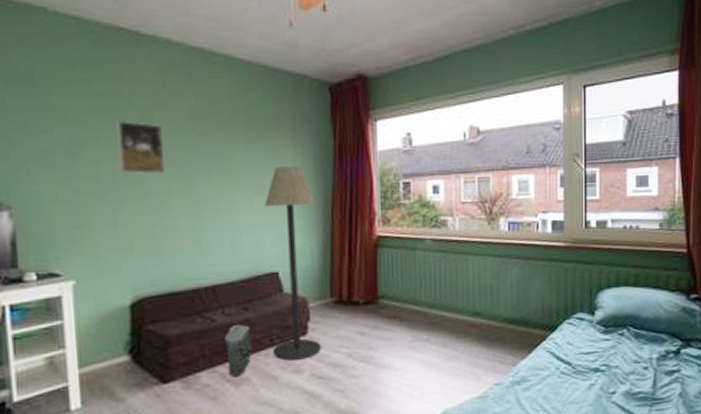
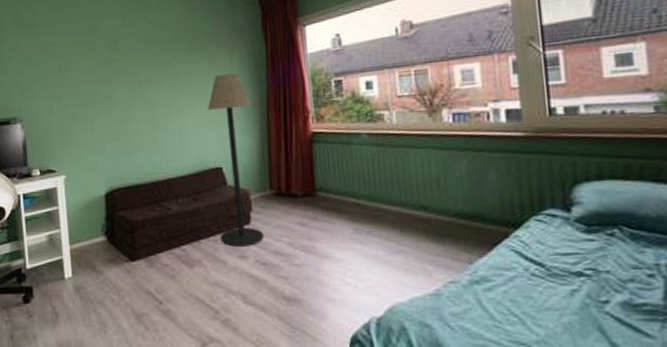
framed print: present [117,119,166,175] -> none [91,47,128,90]
bag: present [224,324,253,376] -> none [179,212,203,258]

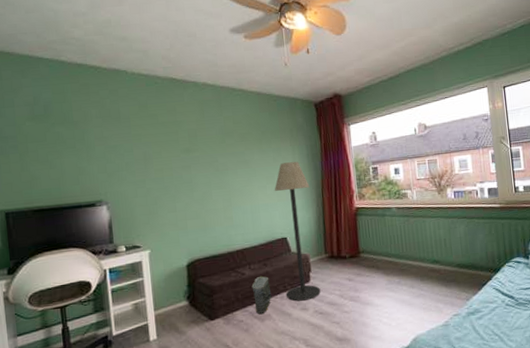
bag: none [179,212,203,258] -> present [251,276,272,314]

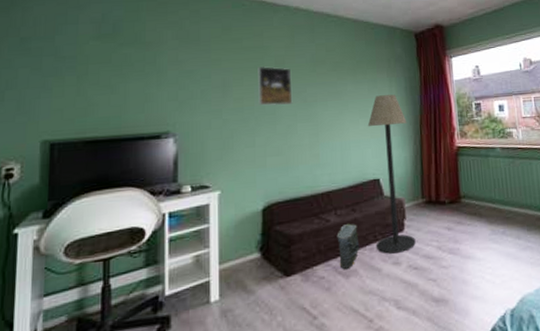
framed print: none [173,139,207,175] -> present [258,65,293,106]

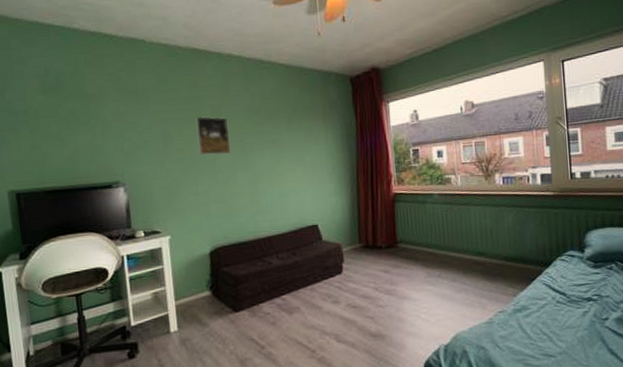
bag: present [337,223,360,269] -> none [279,265,301,306]
floor lamp: present [367,94,416,254] -> none [304,142,354,294]

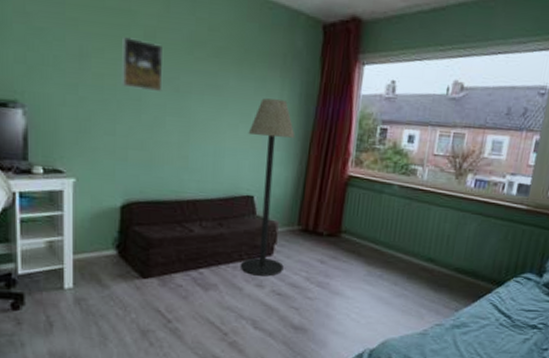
floor lamp: none [304,142,354,294] -> present [240,98,295,277]

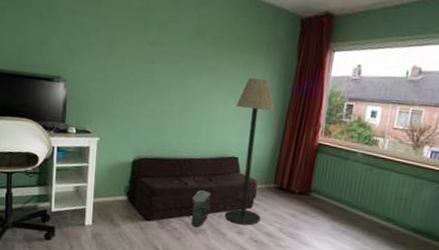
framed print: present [122,36,164,93] -> none [139,28,172,72]
bag: none [199,237,223,282] -> present [191,189,211,227]

